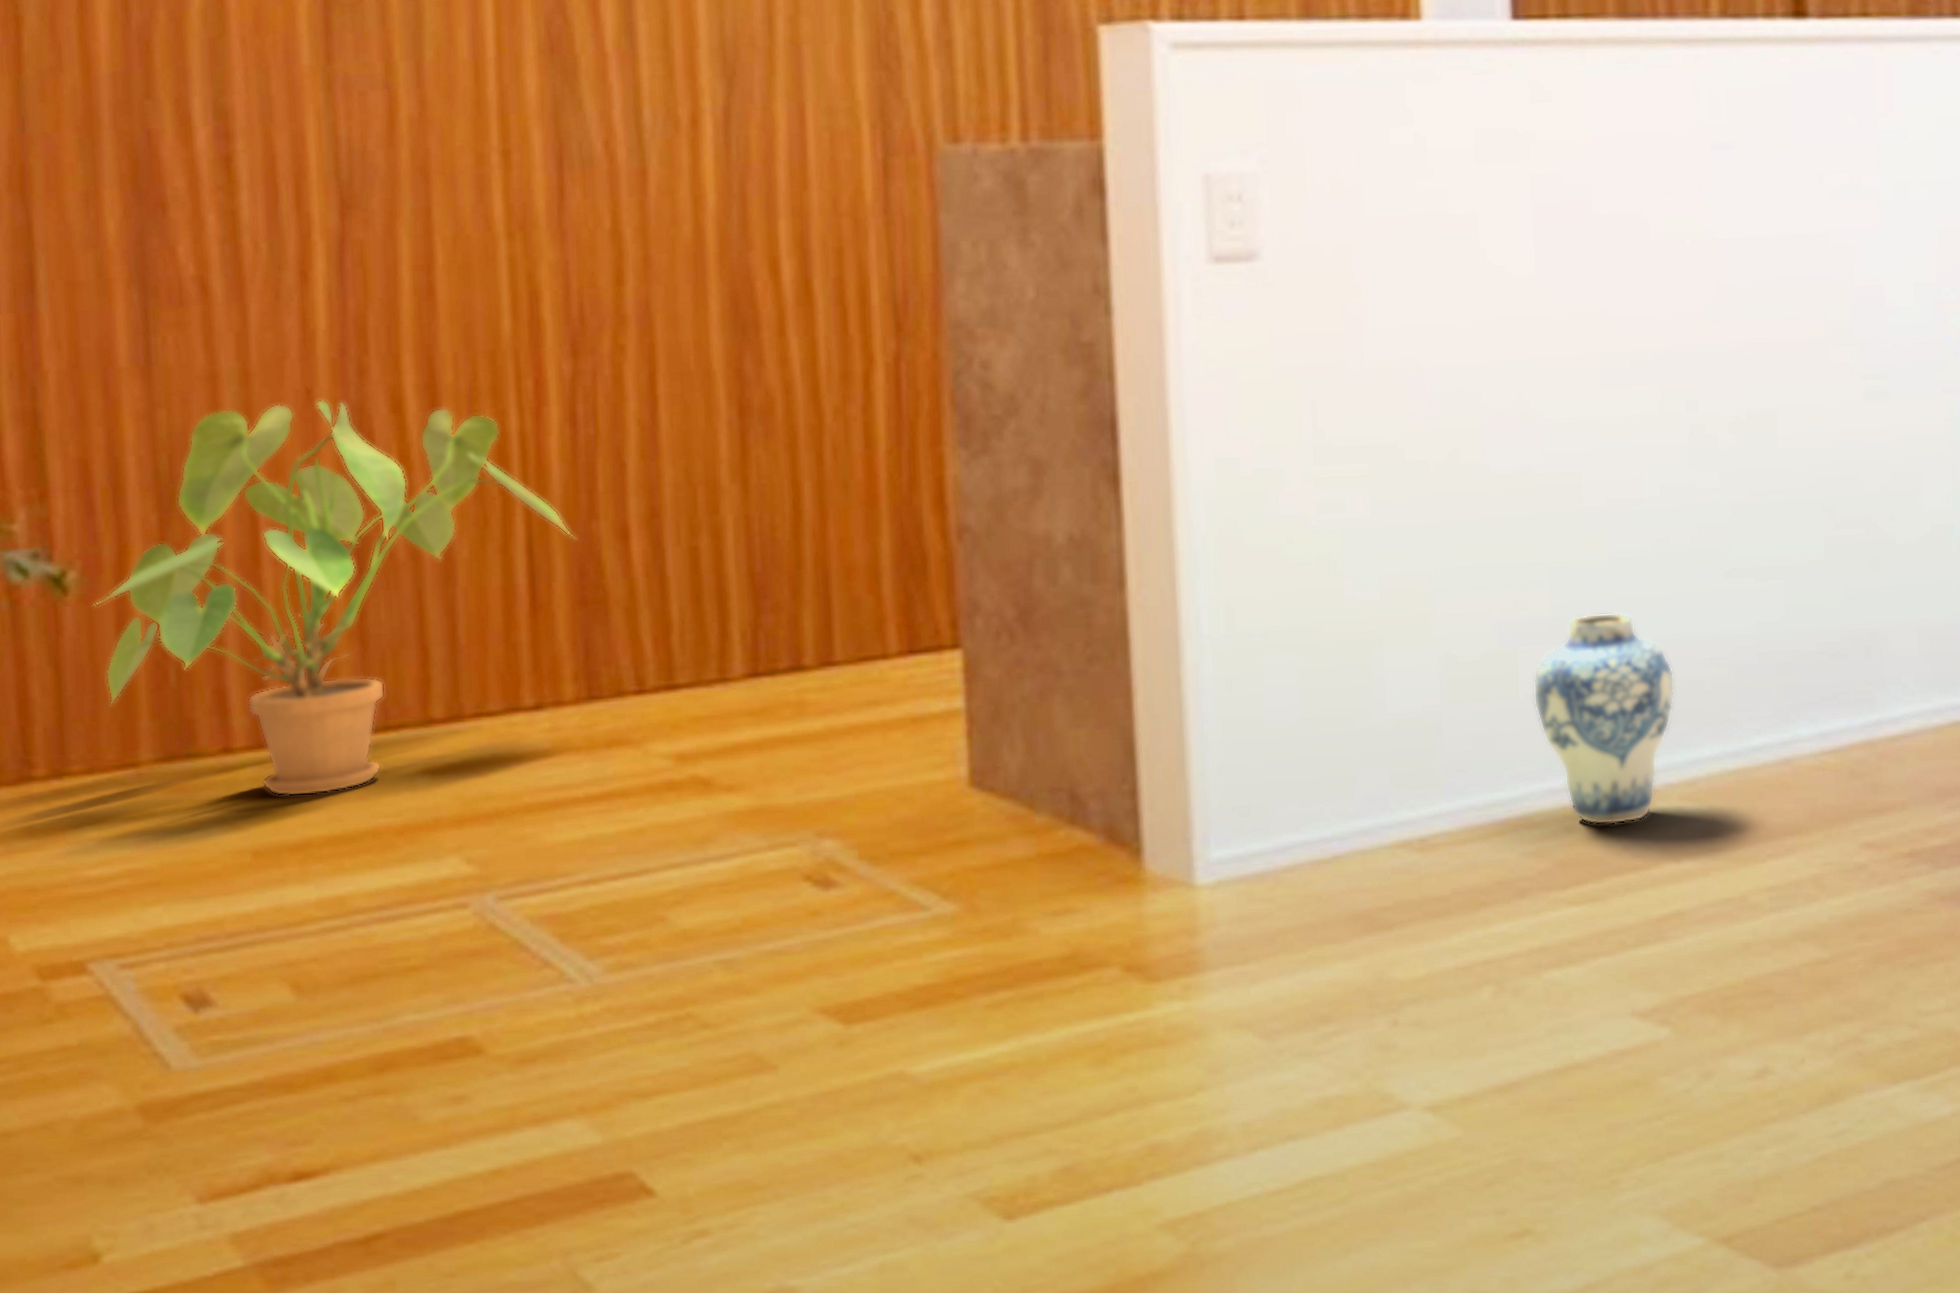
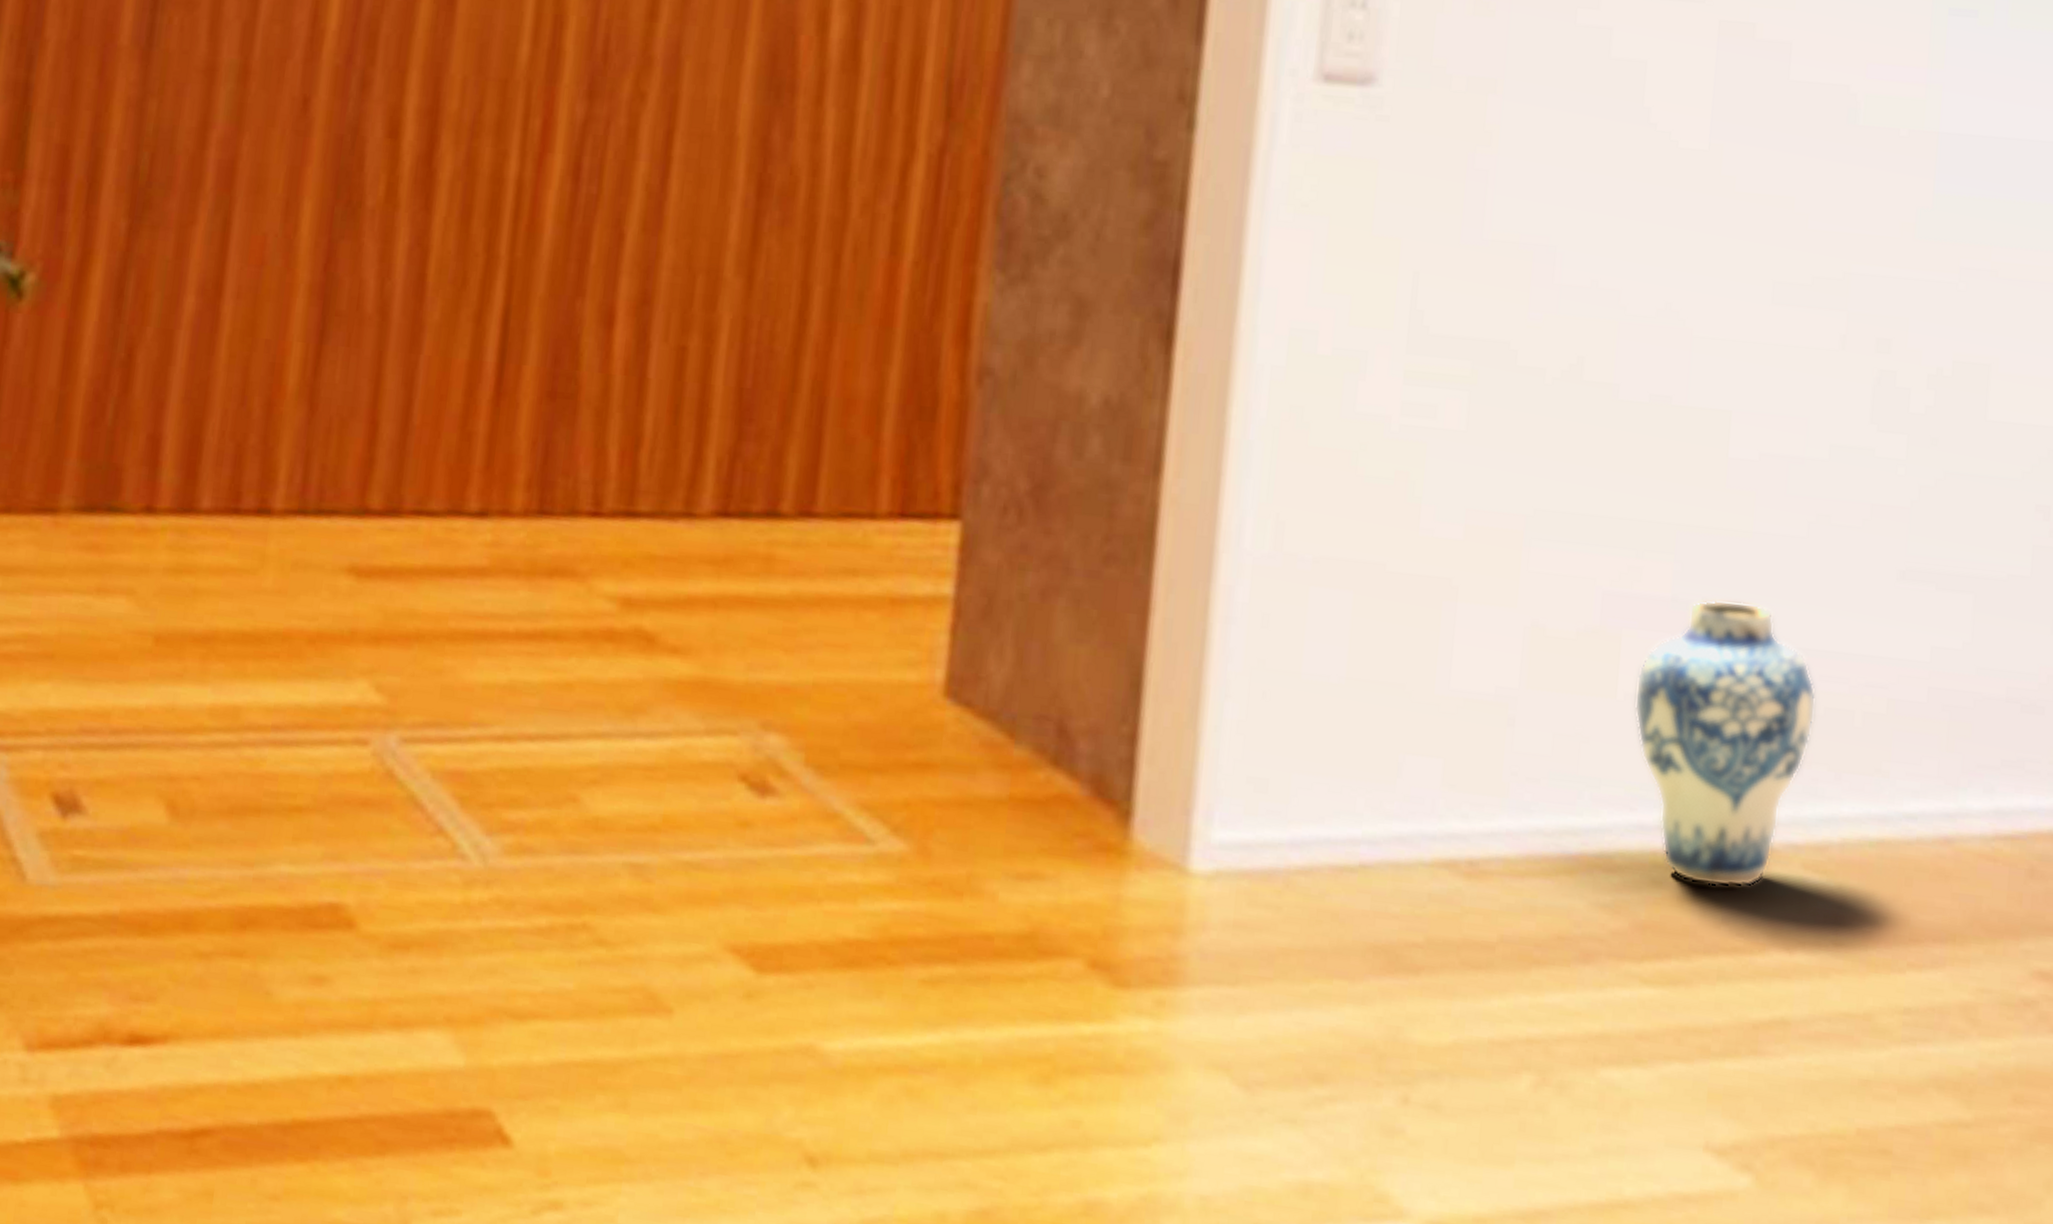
house plant: present [91,399,578,797] -> none [41,108,558,580]

